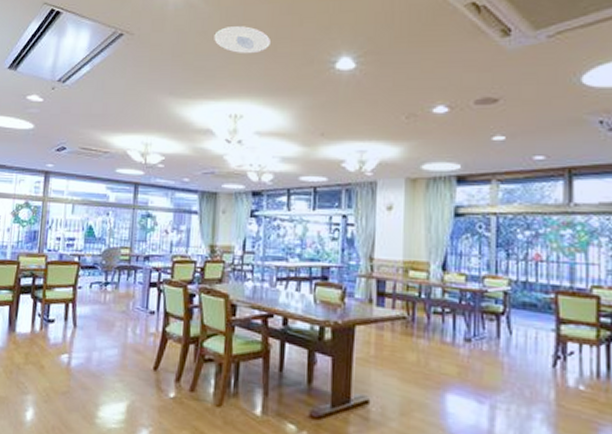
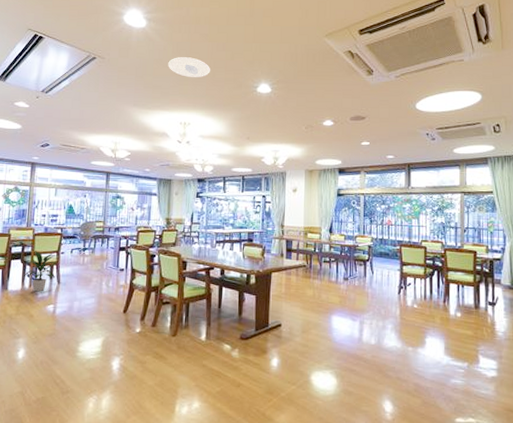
indoor plant: none [33,284,73,337] -> present [23,251,57,292]

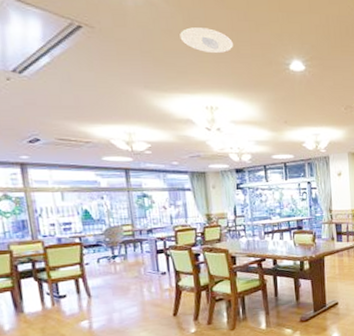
indoor plant: present [23,251,57,292] -> none [41,265,83,310]

